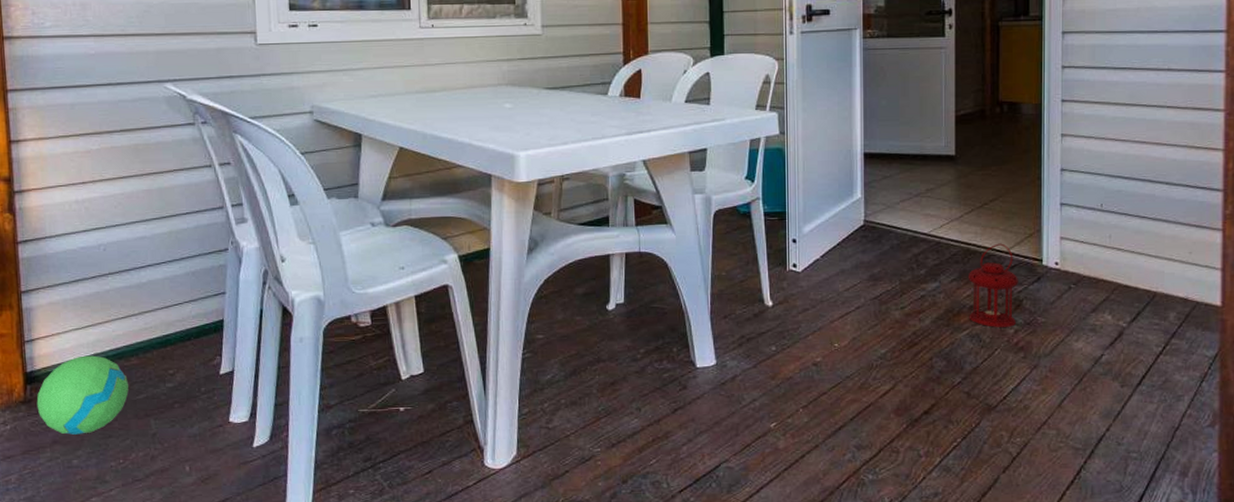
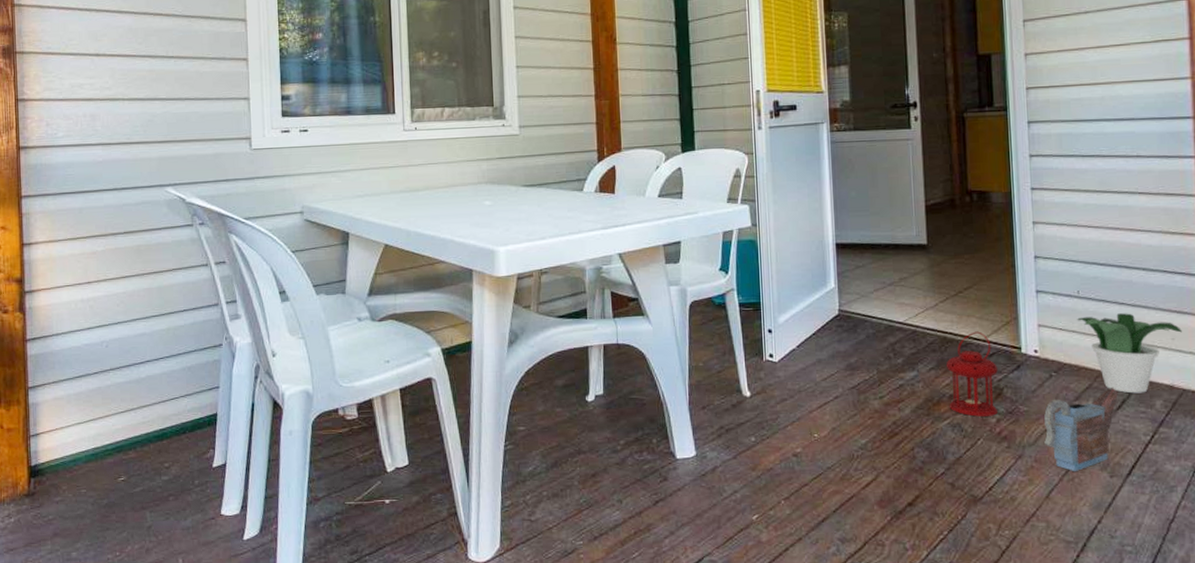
ball: present [36,355,129,435] -> none [39,449,126,527]
watering can: none [1060,299,1134,381] -> present [1044,386,1118,471]
potted plant: none [1099,227,1199,306] -> present [1077,313,1182,394]

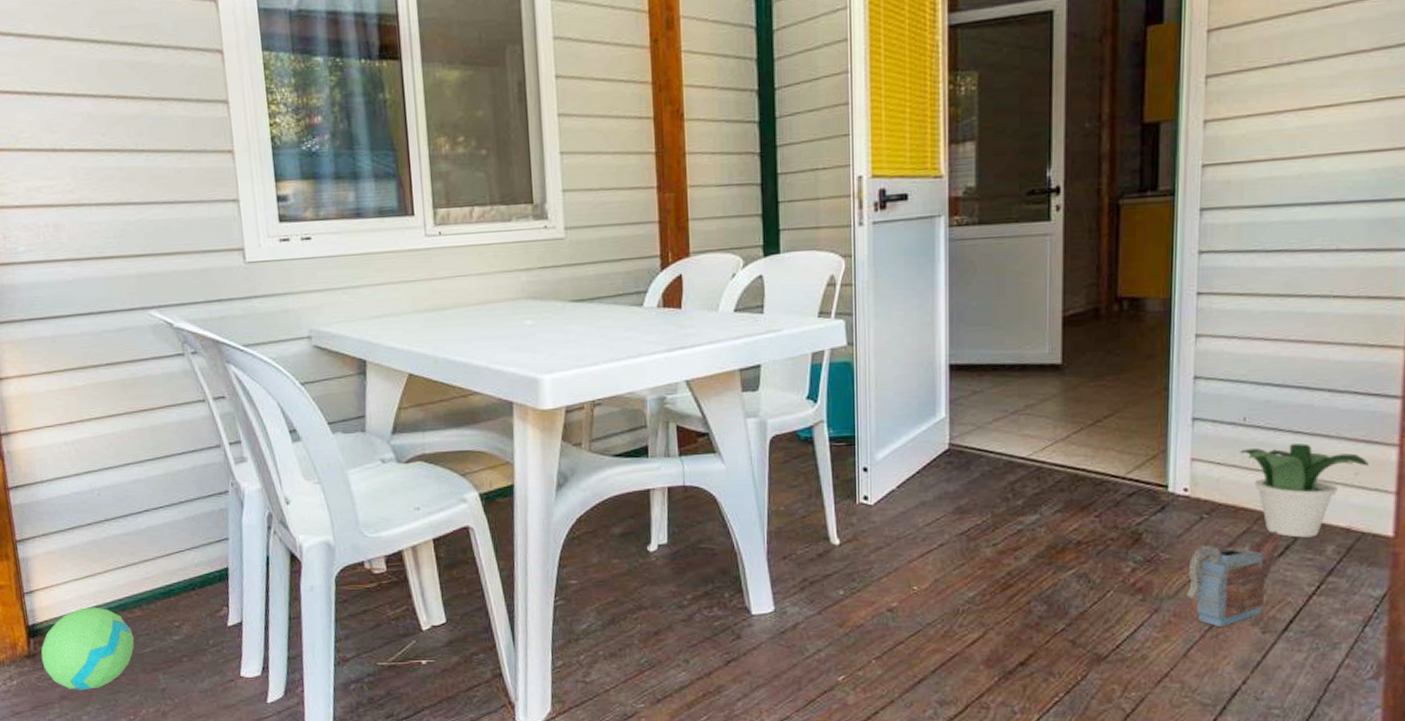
ball: none [39,449,126,527] -> present [41,607,134,690]
lantern: present [945,331,998,417] -> none [1075,467,1137,566]

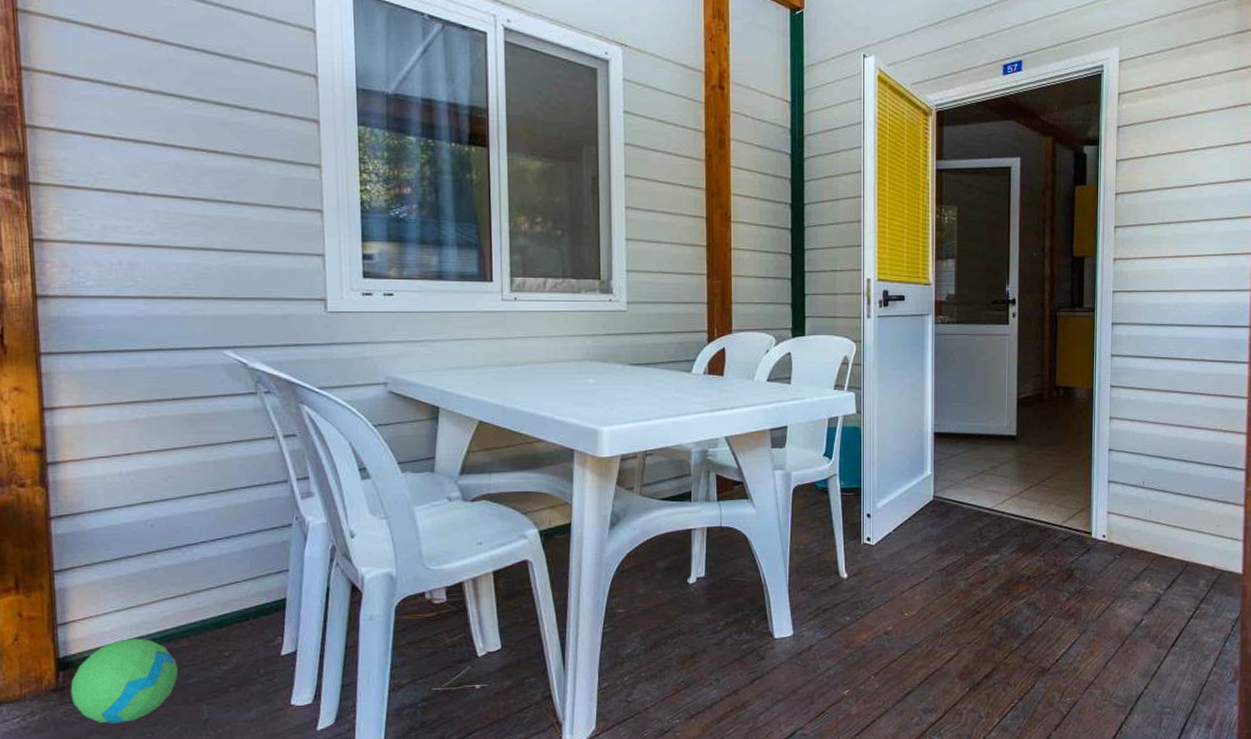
watering can: present [1187,530,1282,626] -> none [1105,568,1169,644]
potted plant: present [1240,443,1369,538] -> none [1141,502,1225,574]

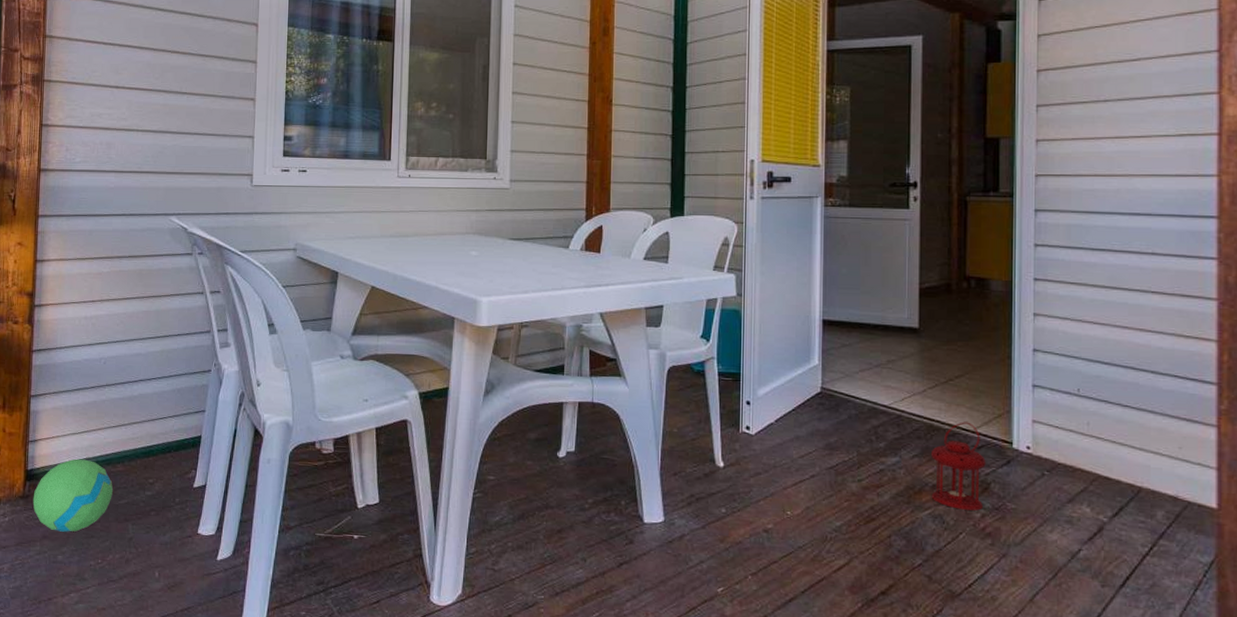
lantern: none [1026,517,1070,596] -> present [930,421,986,511]

